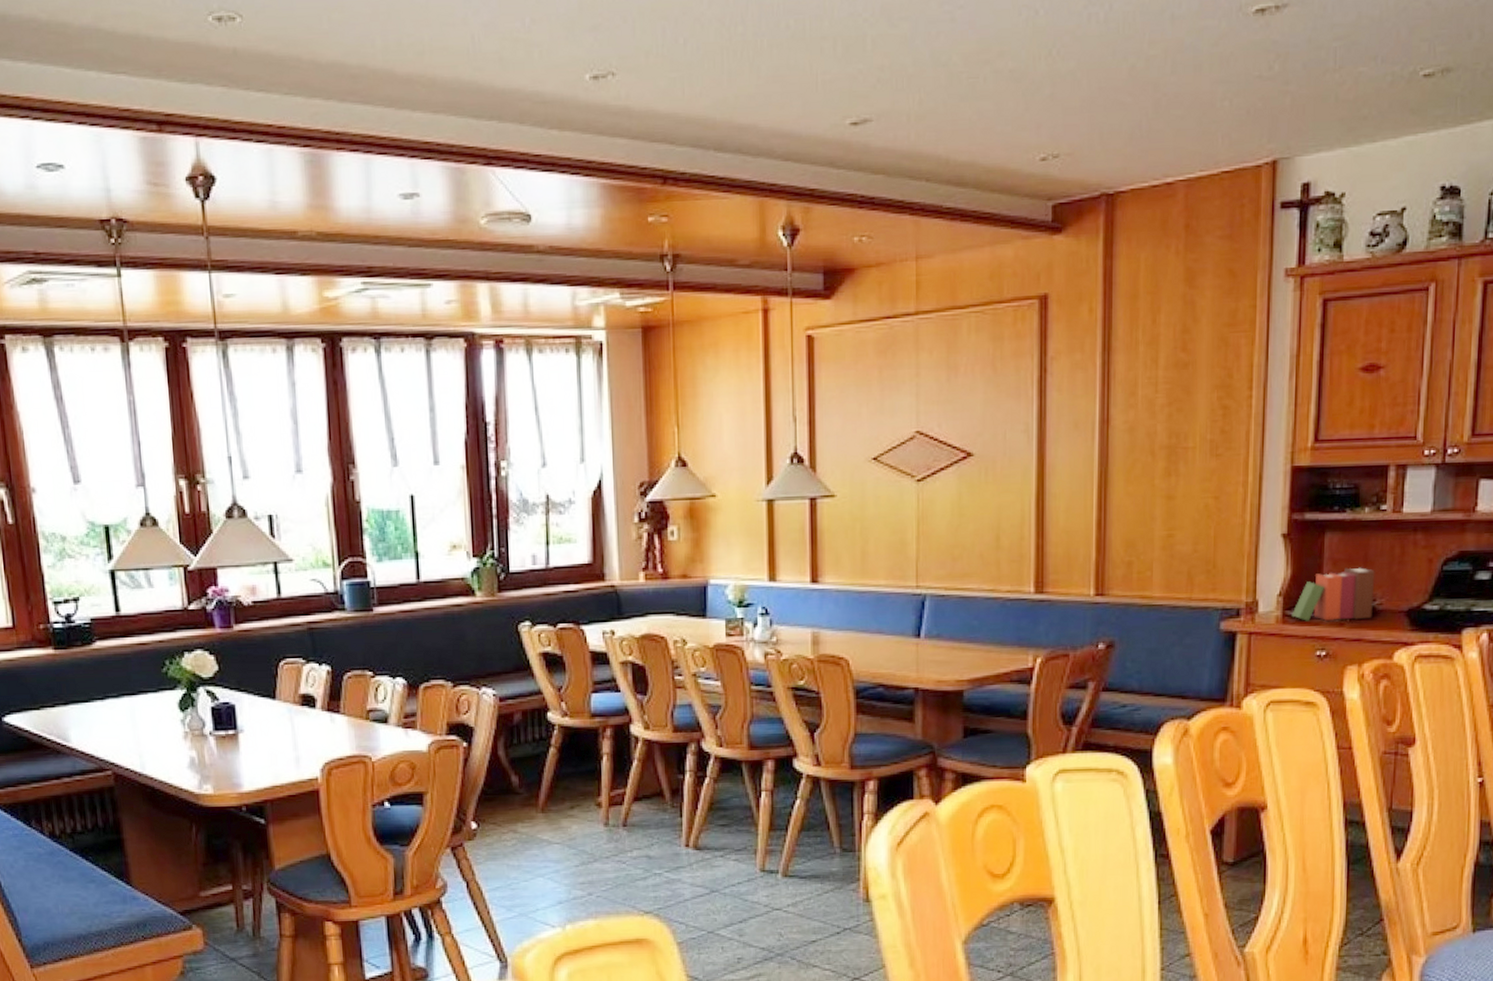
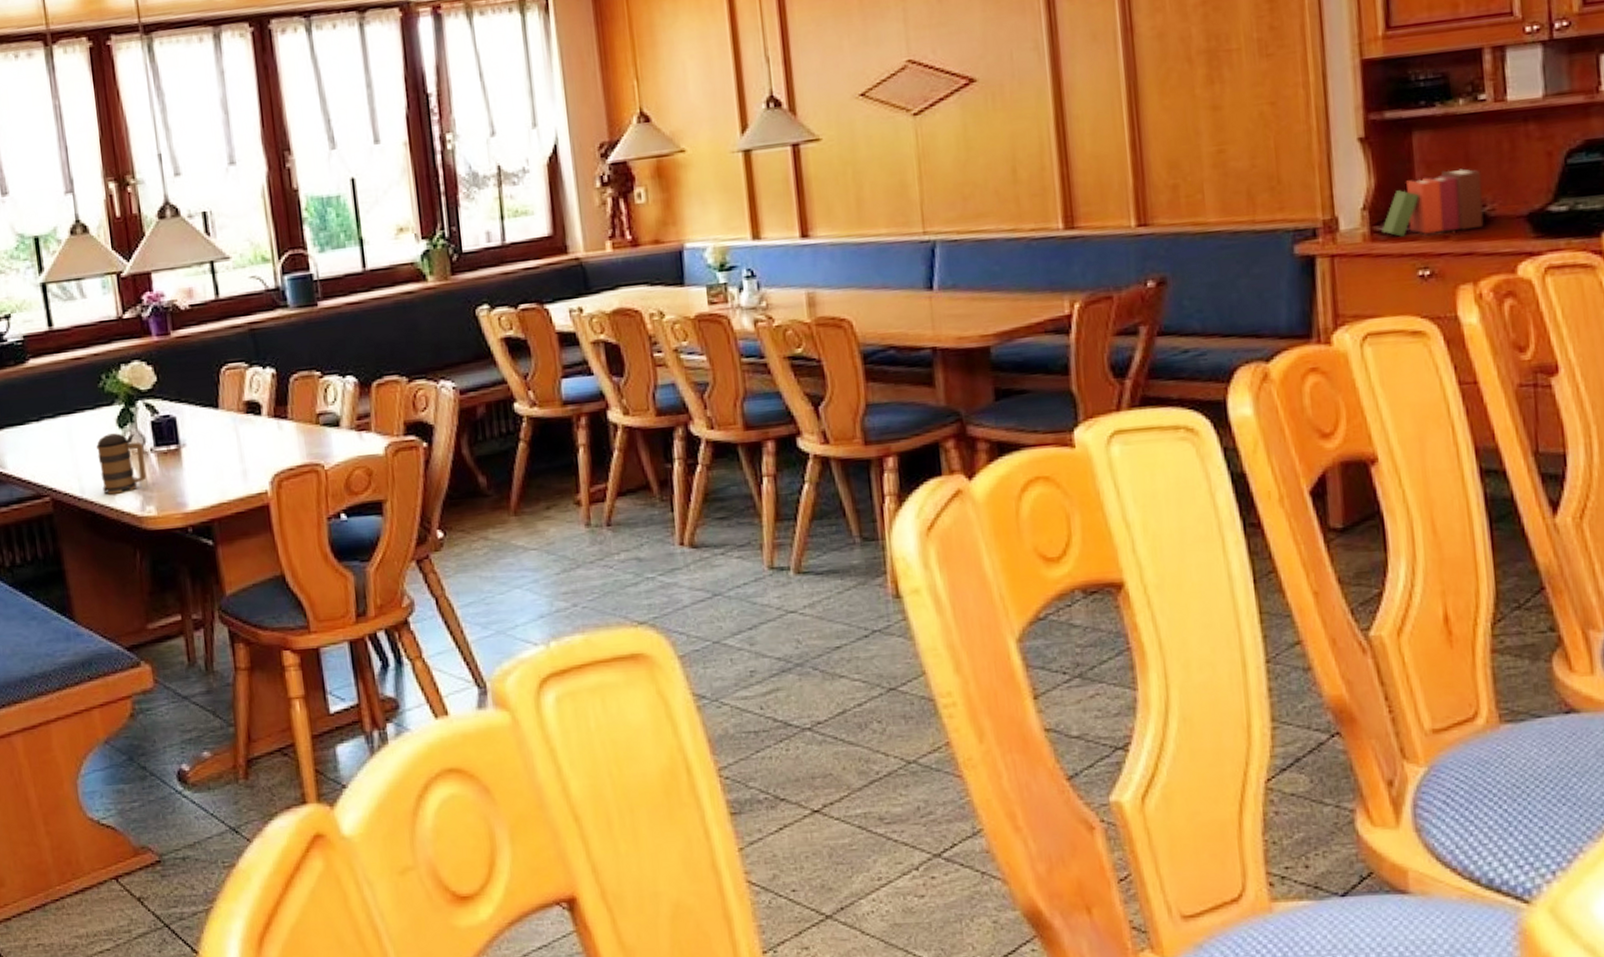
beer mug: none [158,716,205,772] -> present [96,433,147,495]

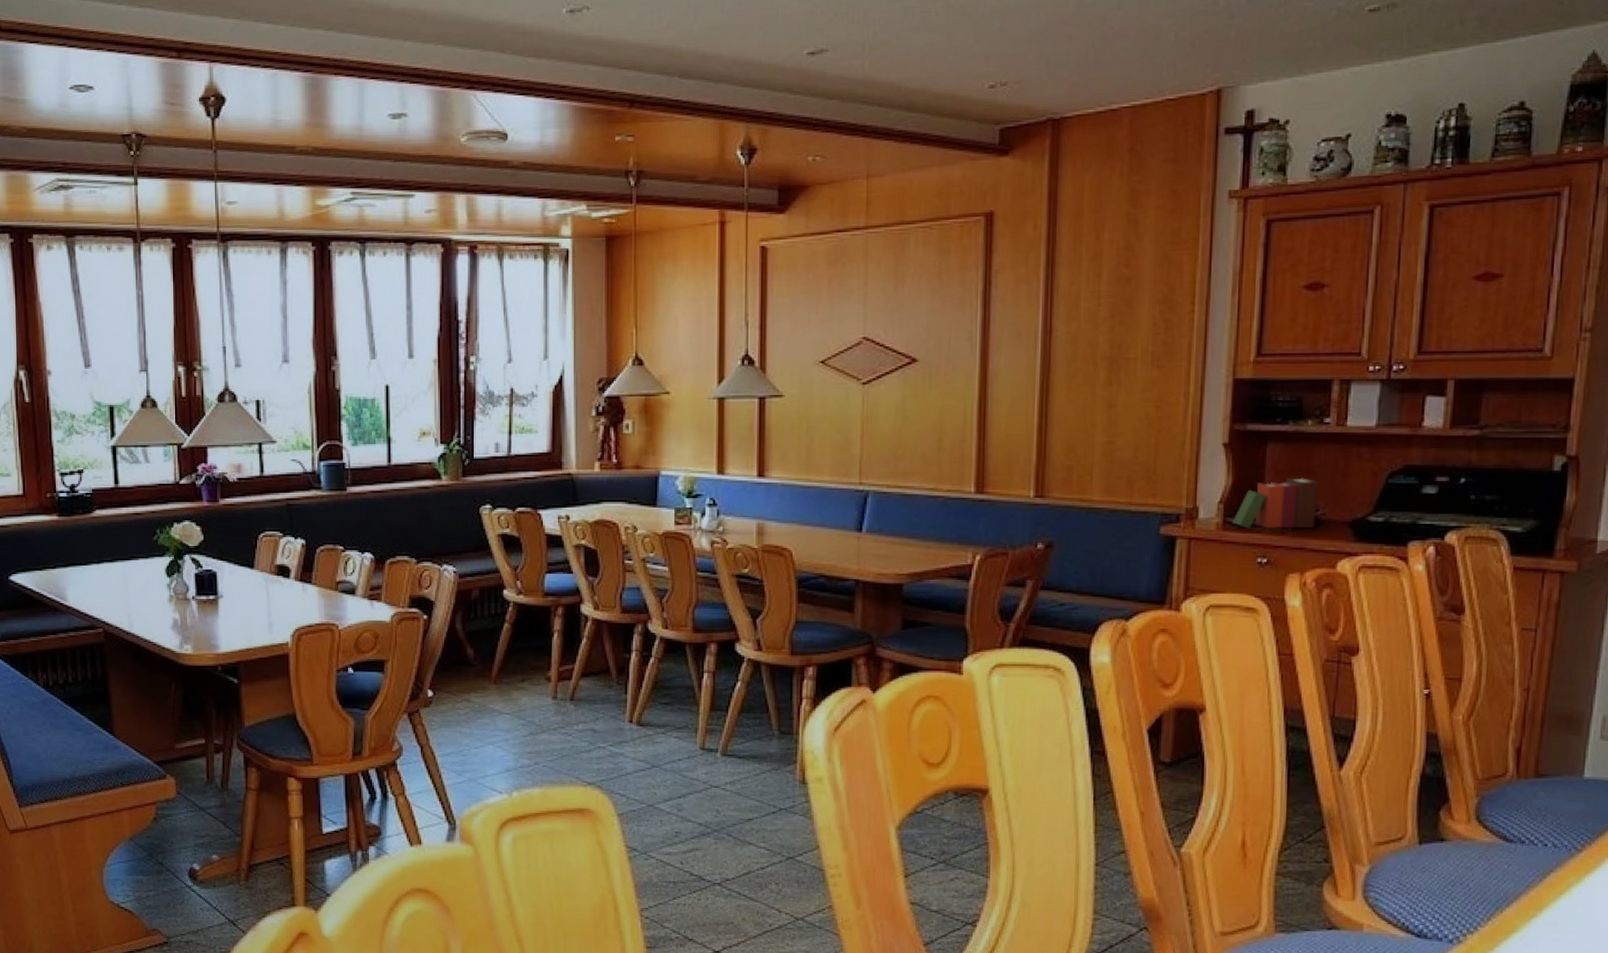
beer mug: present [96,433,147,495] -> none [147,580,187,632]

